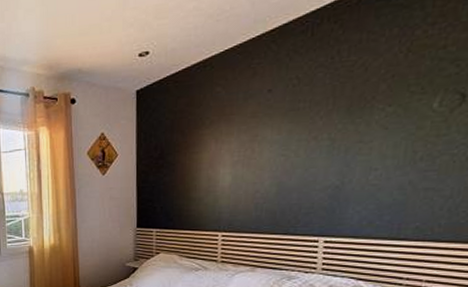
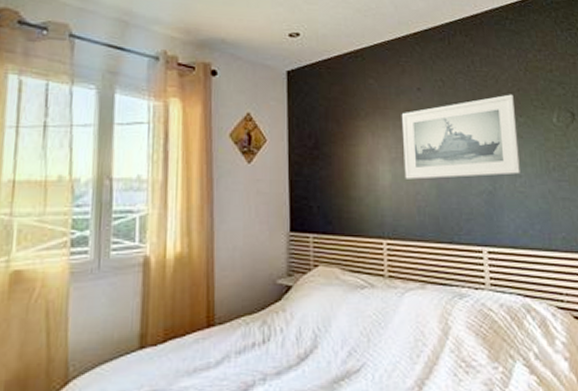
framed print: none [245,82,385,180] -> present [401,94,520,180]

